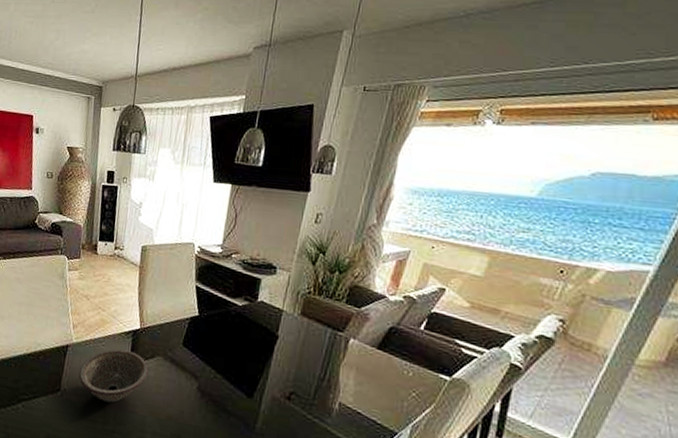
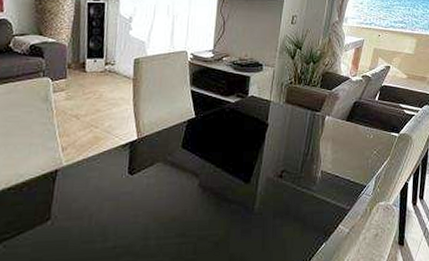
decorative bowl: present [78,349,149,403] -> none [71,163,149,219]

